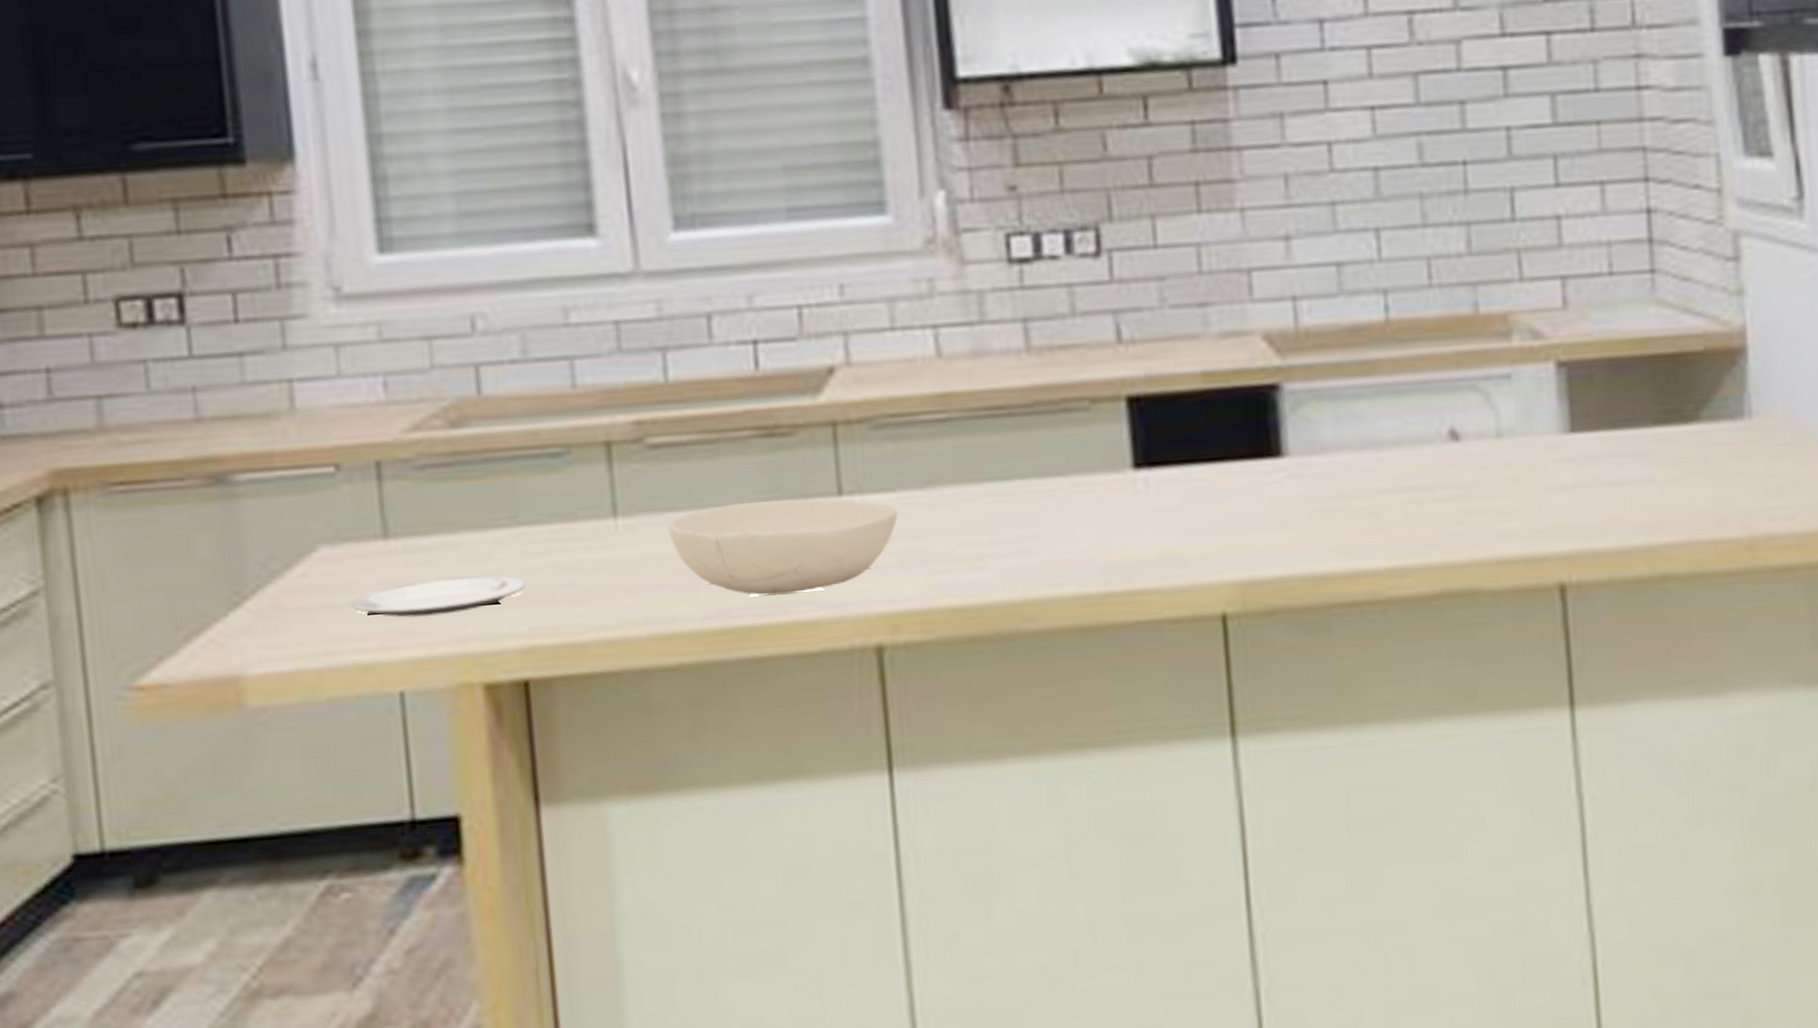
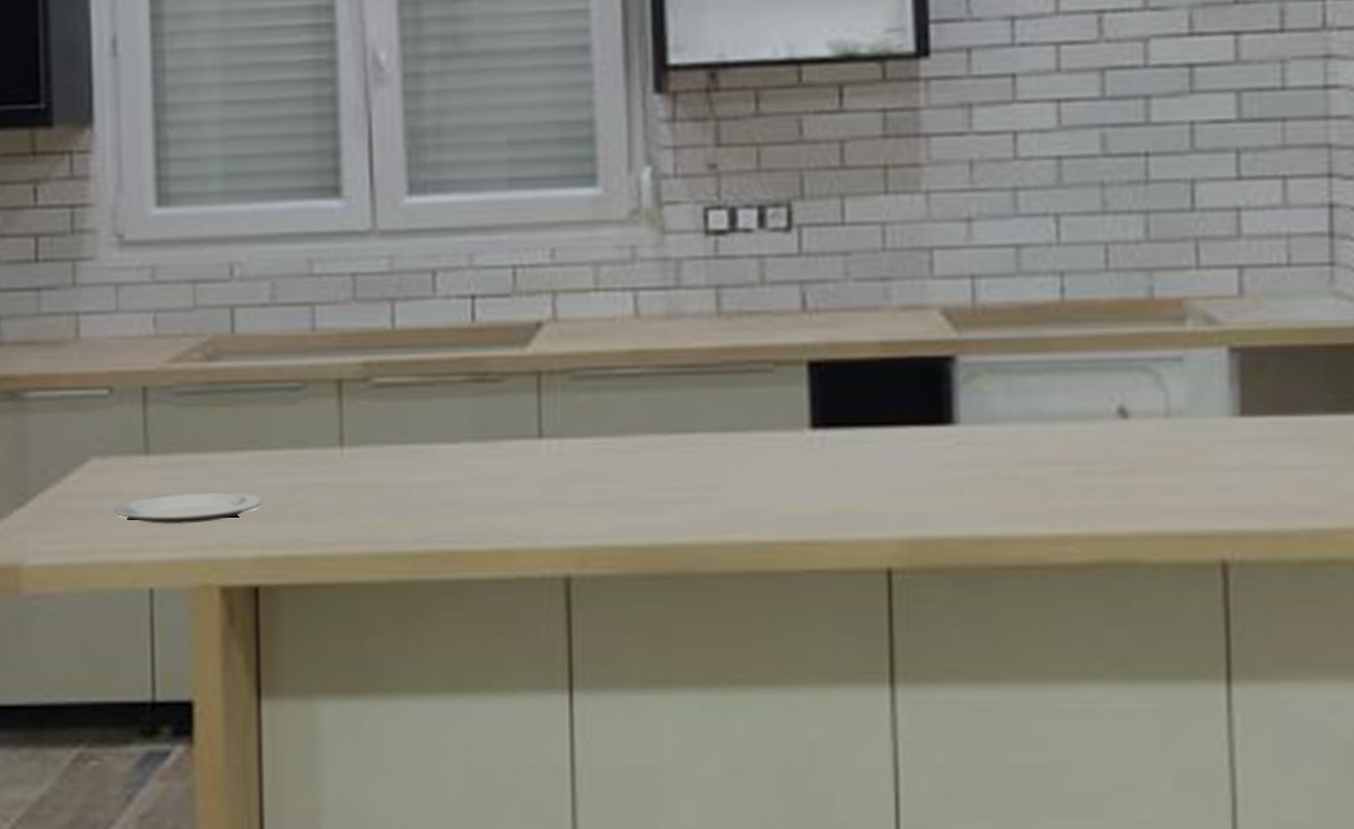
bowl: present [668,498,899,597] -> none [387,438,592,526]

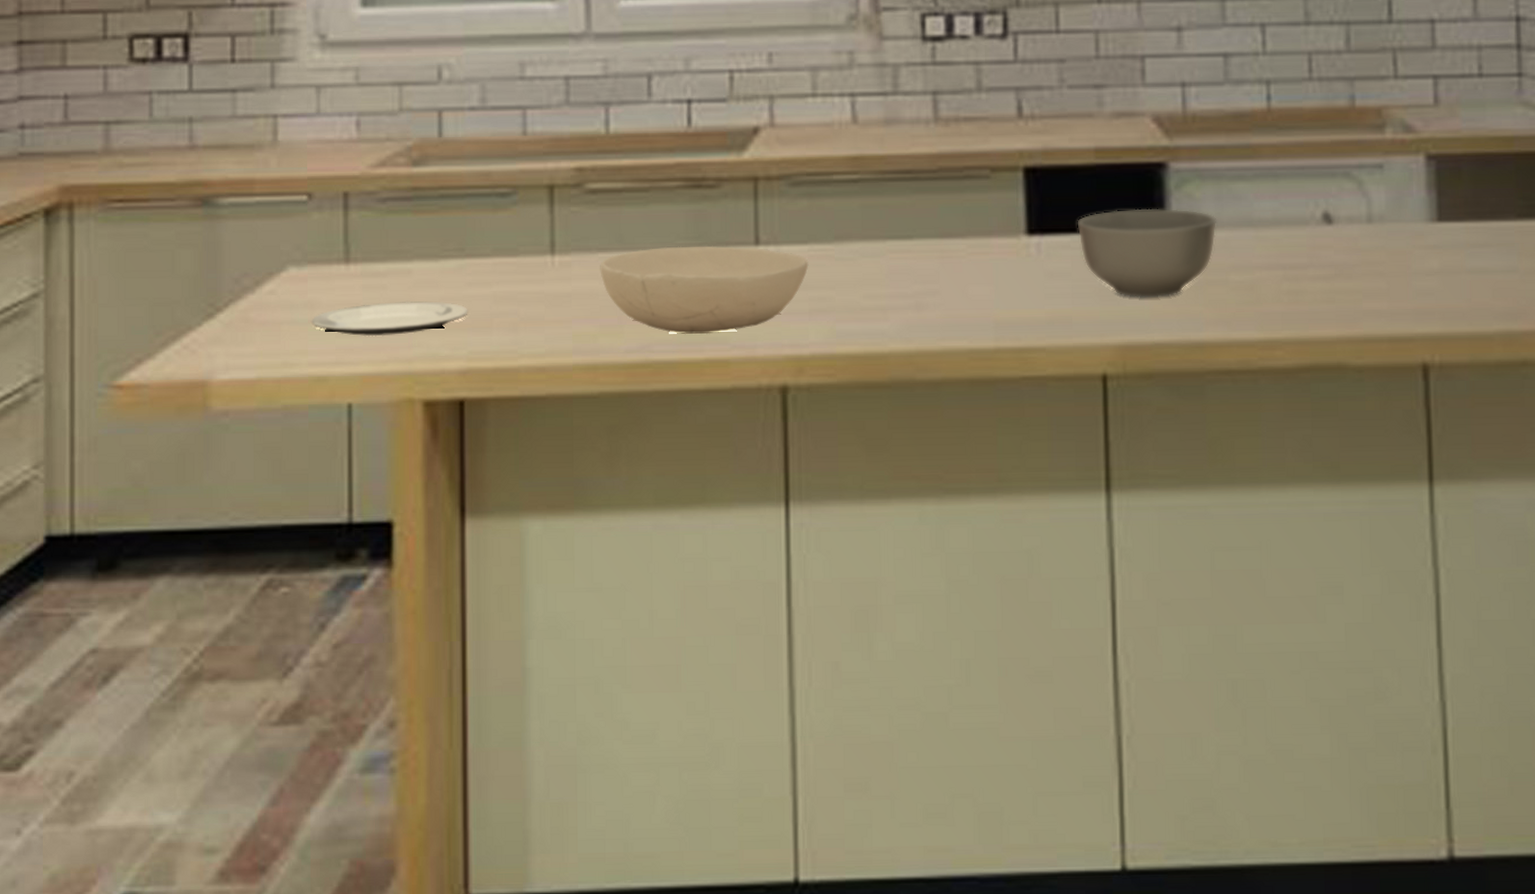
bowl: none [387,438,592,526] -> present [600,245,809,335]
bowl: none [862,402,1007,492] -> present [1077,208,1217,297]

